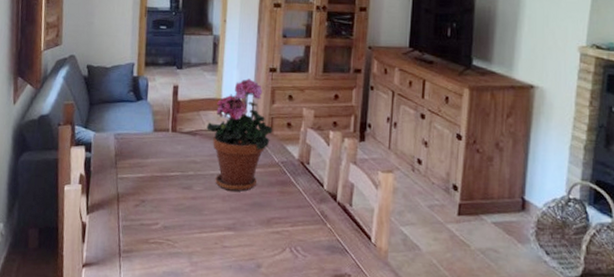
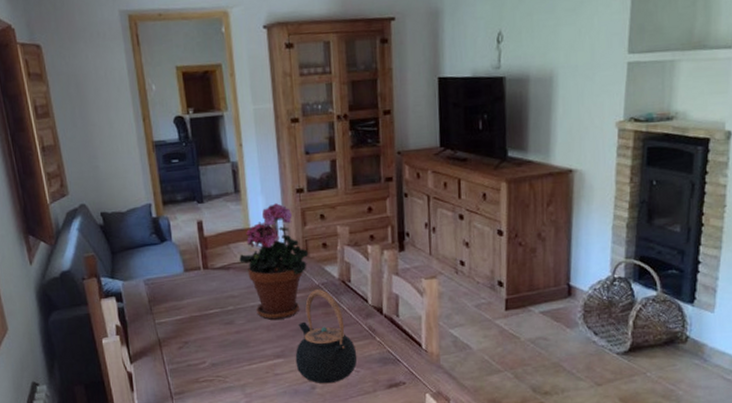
teapot: none [245,167,307,265] -> present [295,289,357,384]

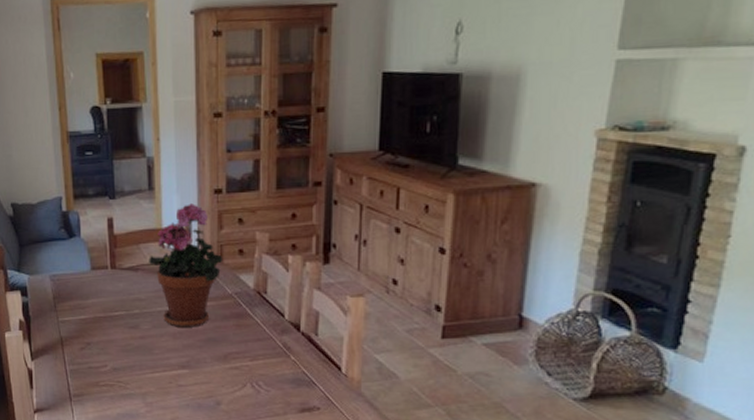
teapot: present [295,289,357,384] -> none [201,299,268,401]

